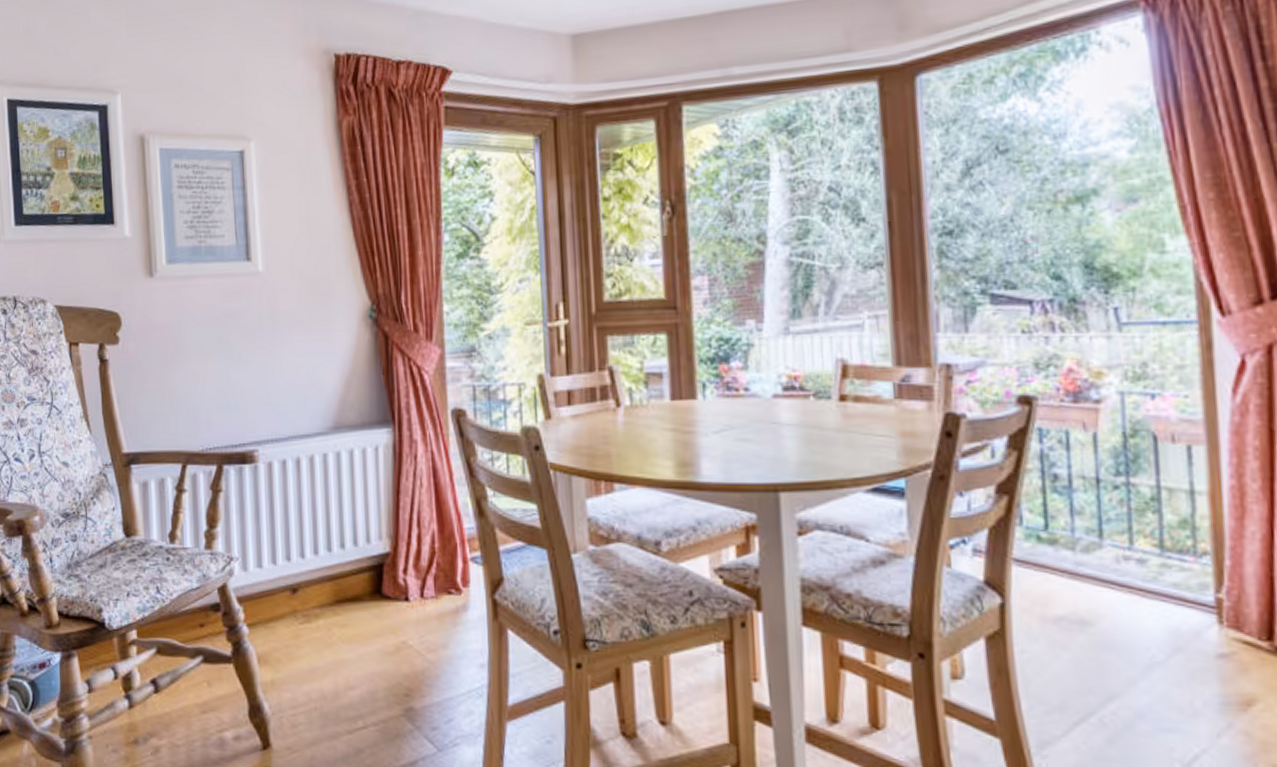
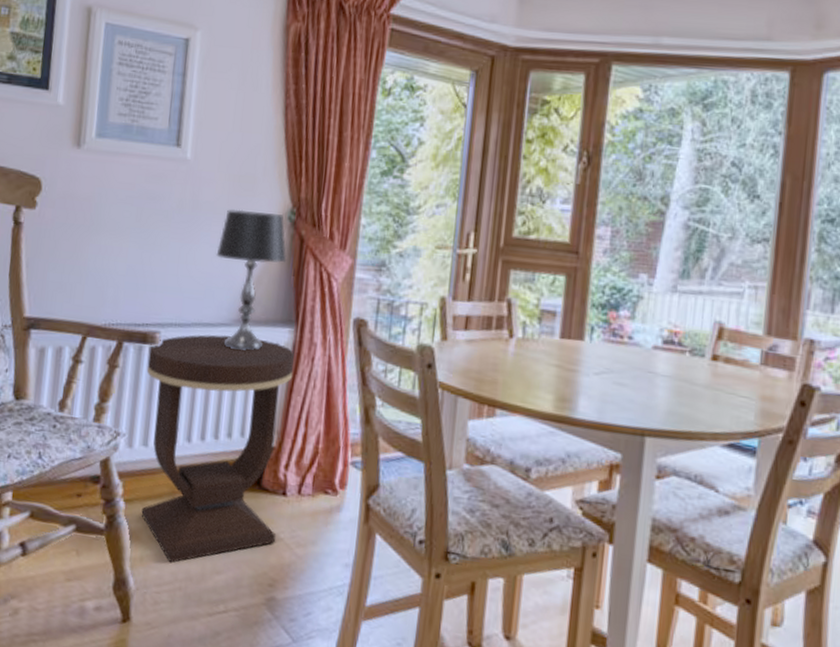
side table: none [249,444,406,684] -> present [141,334,294,564]
table lamp: none [302,314,374,457] -> present [216,209,287,351]

